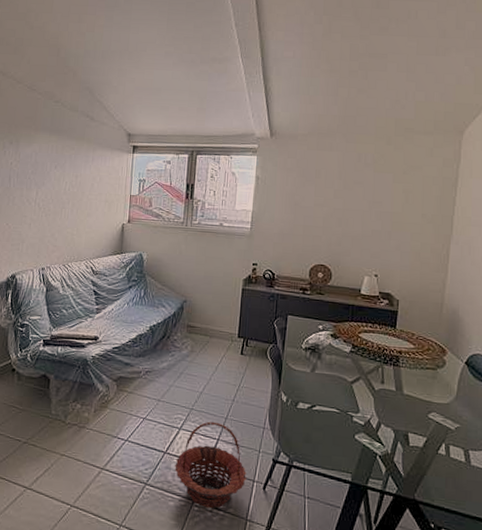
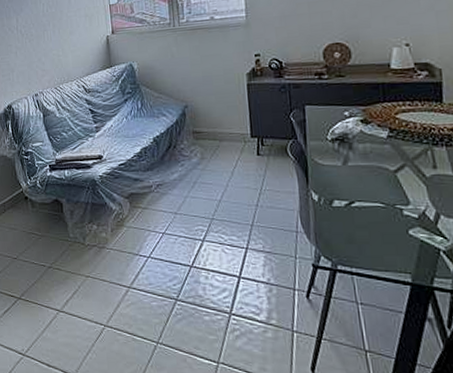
basket: present [175,421,247,509] -> none [204,230,285,321]

